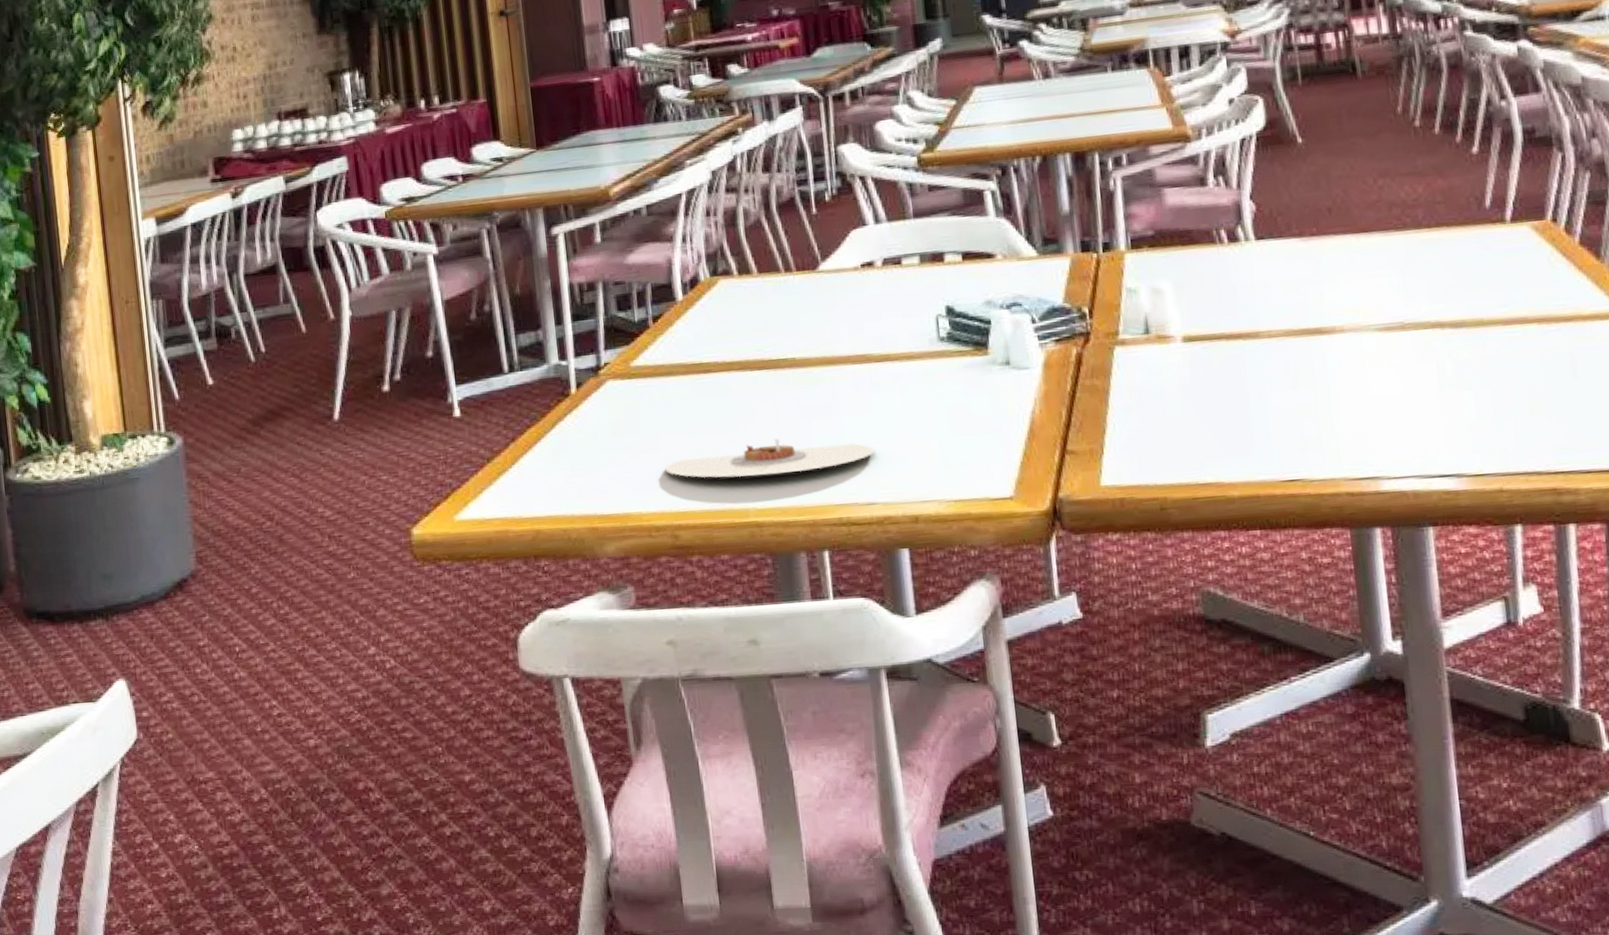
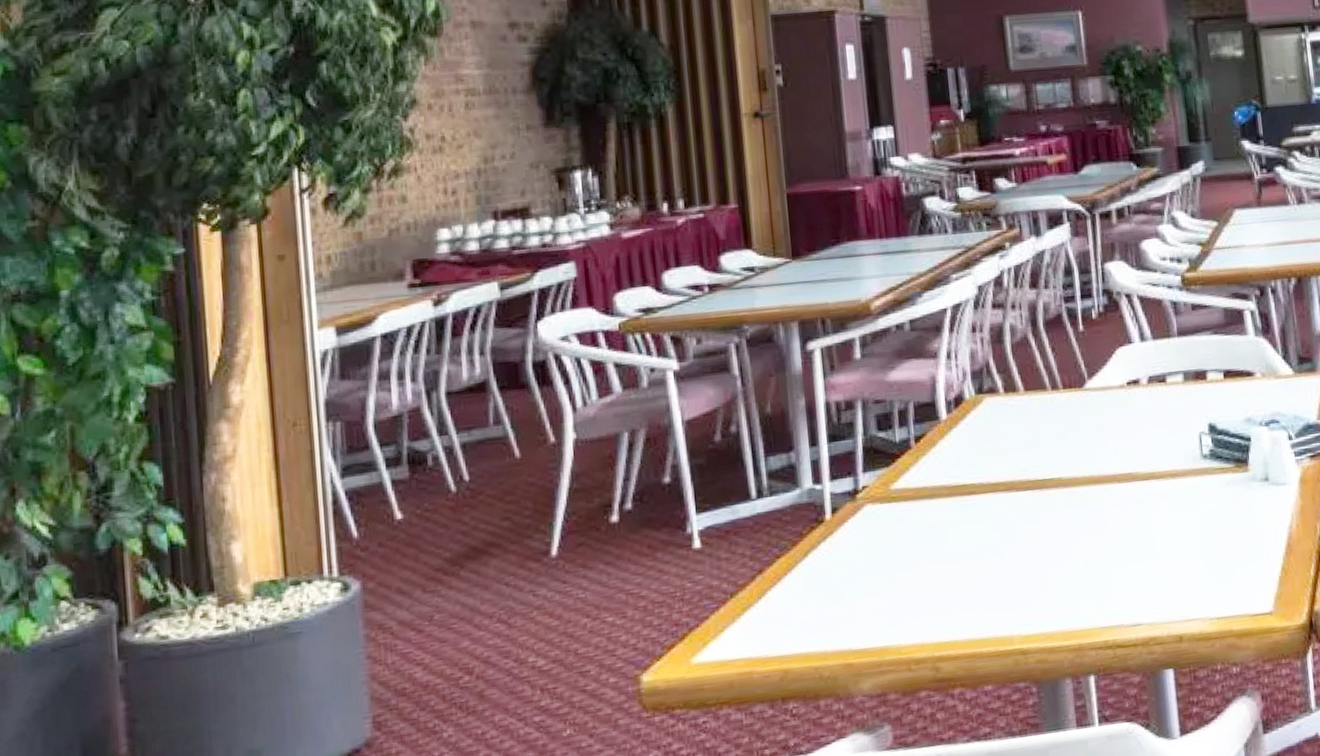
plate: present [664,438,874,478] -> none [925,561,1140,605]

